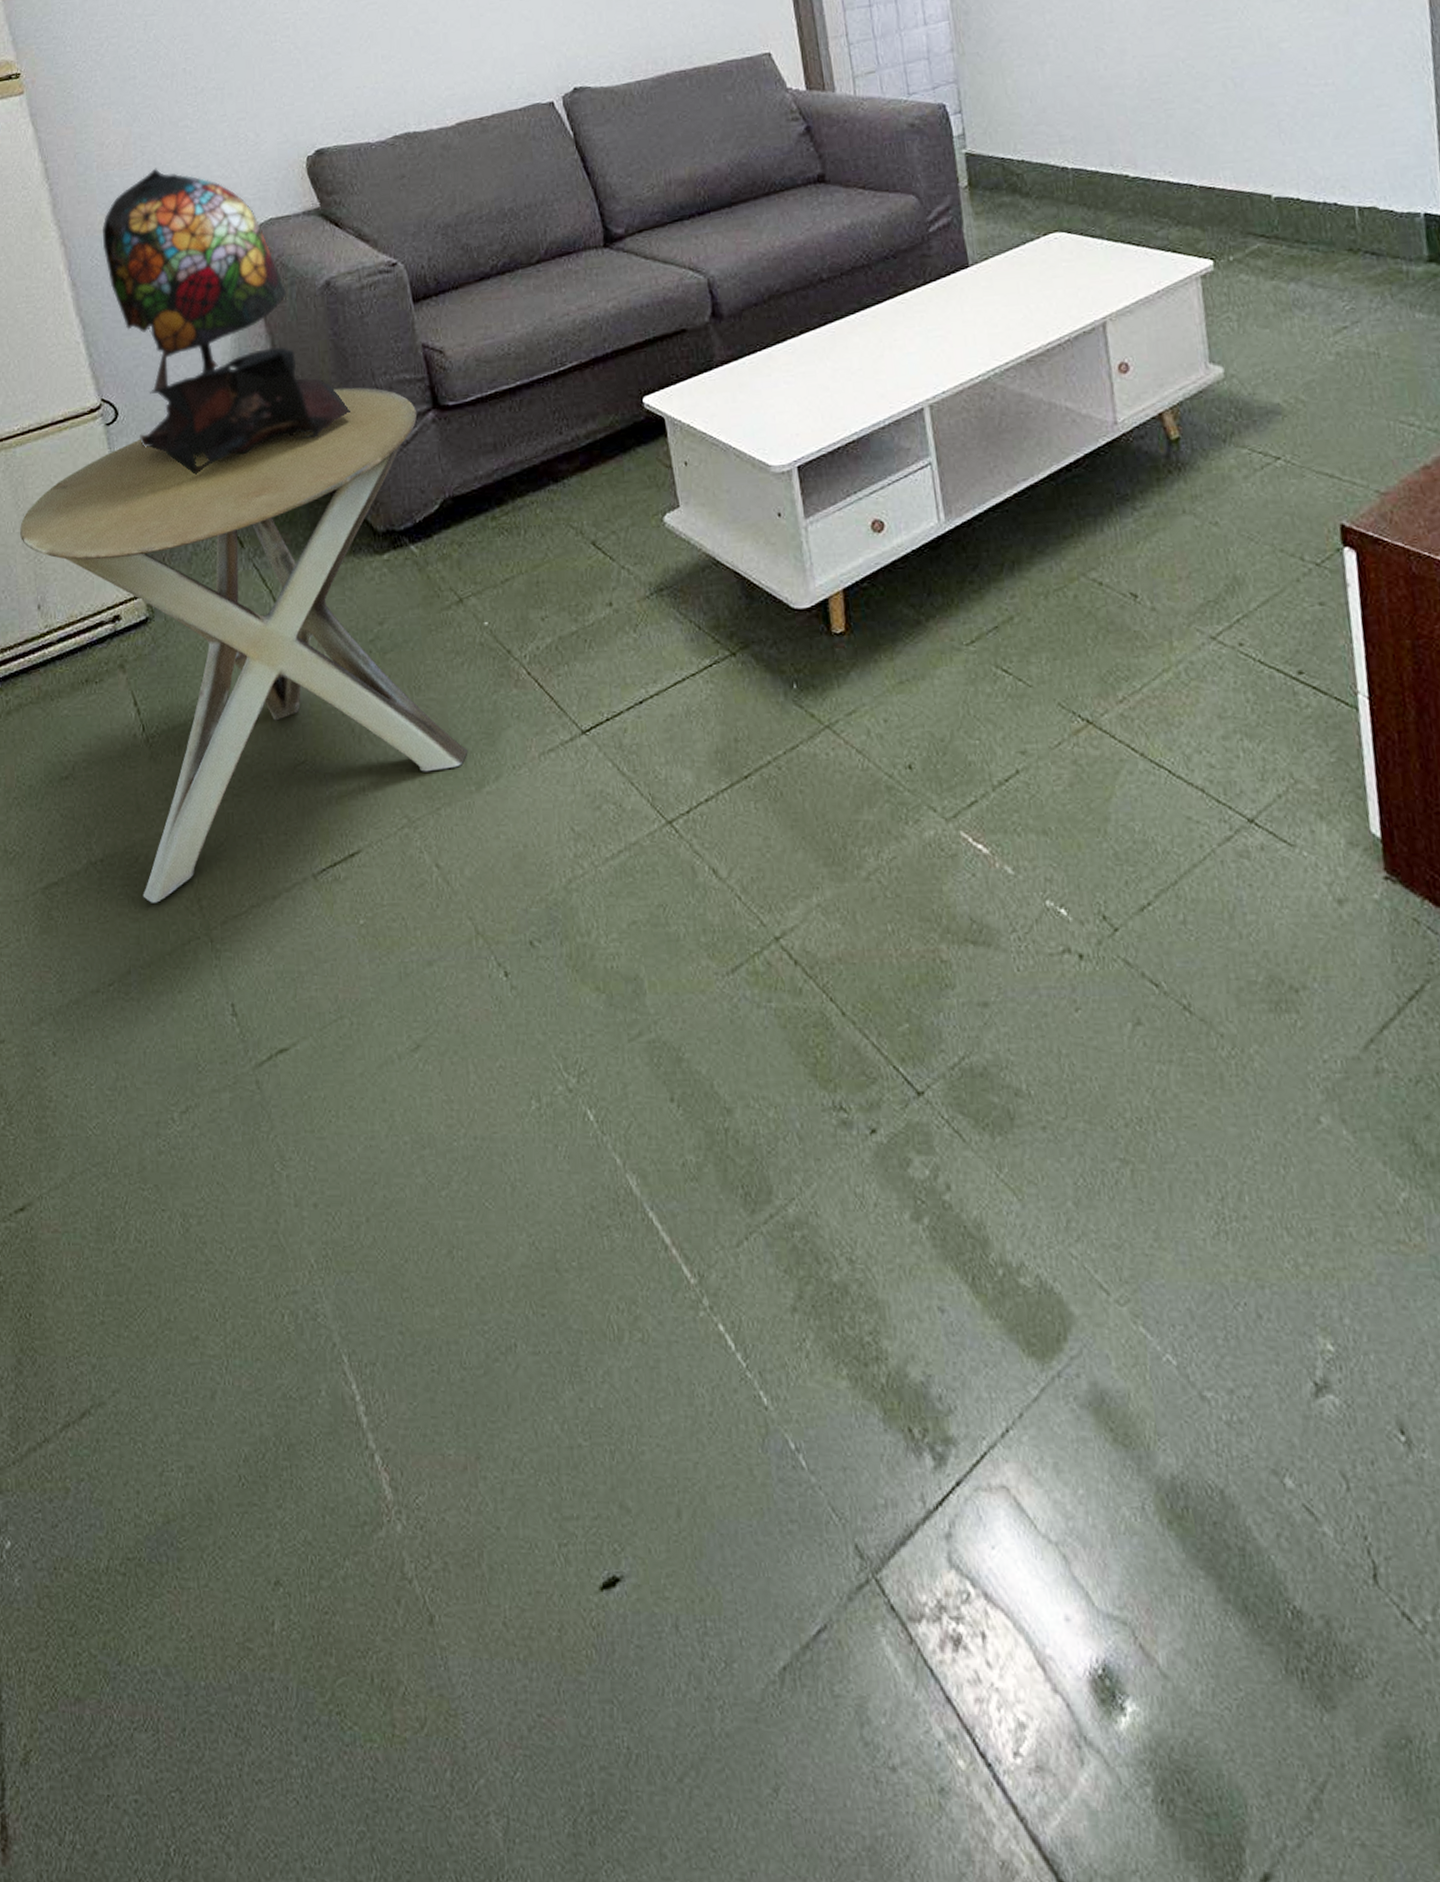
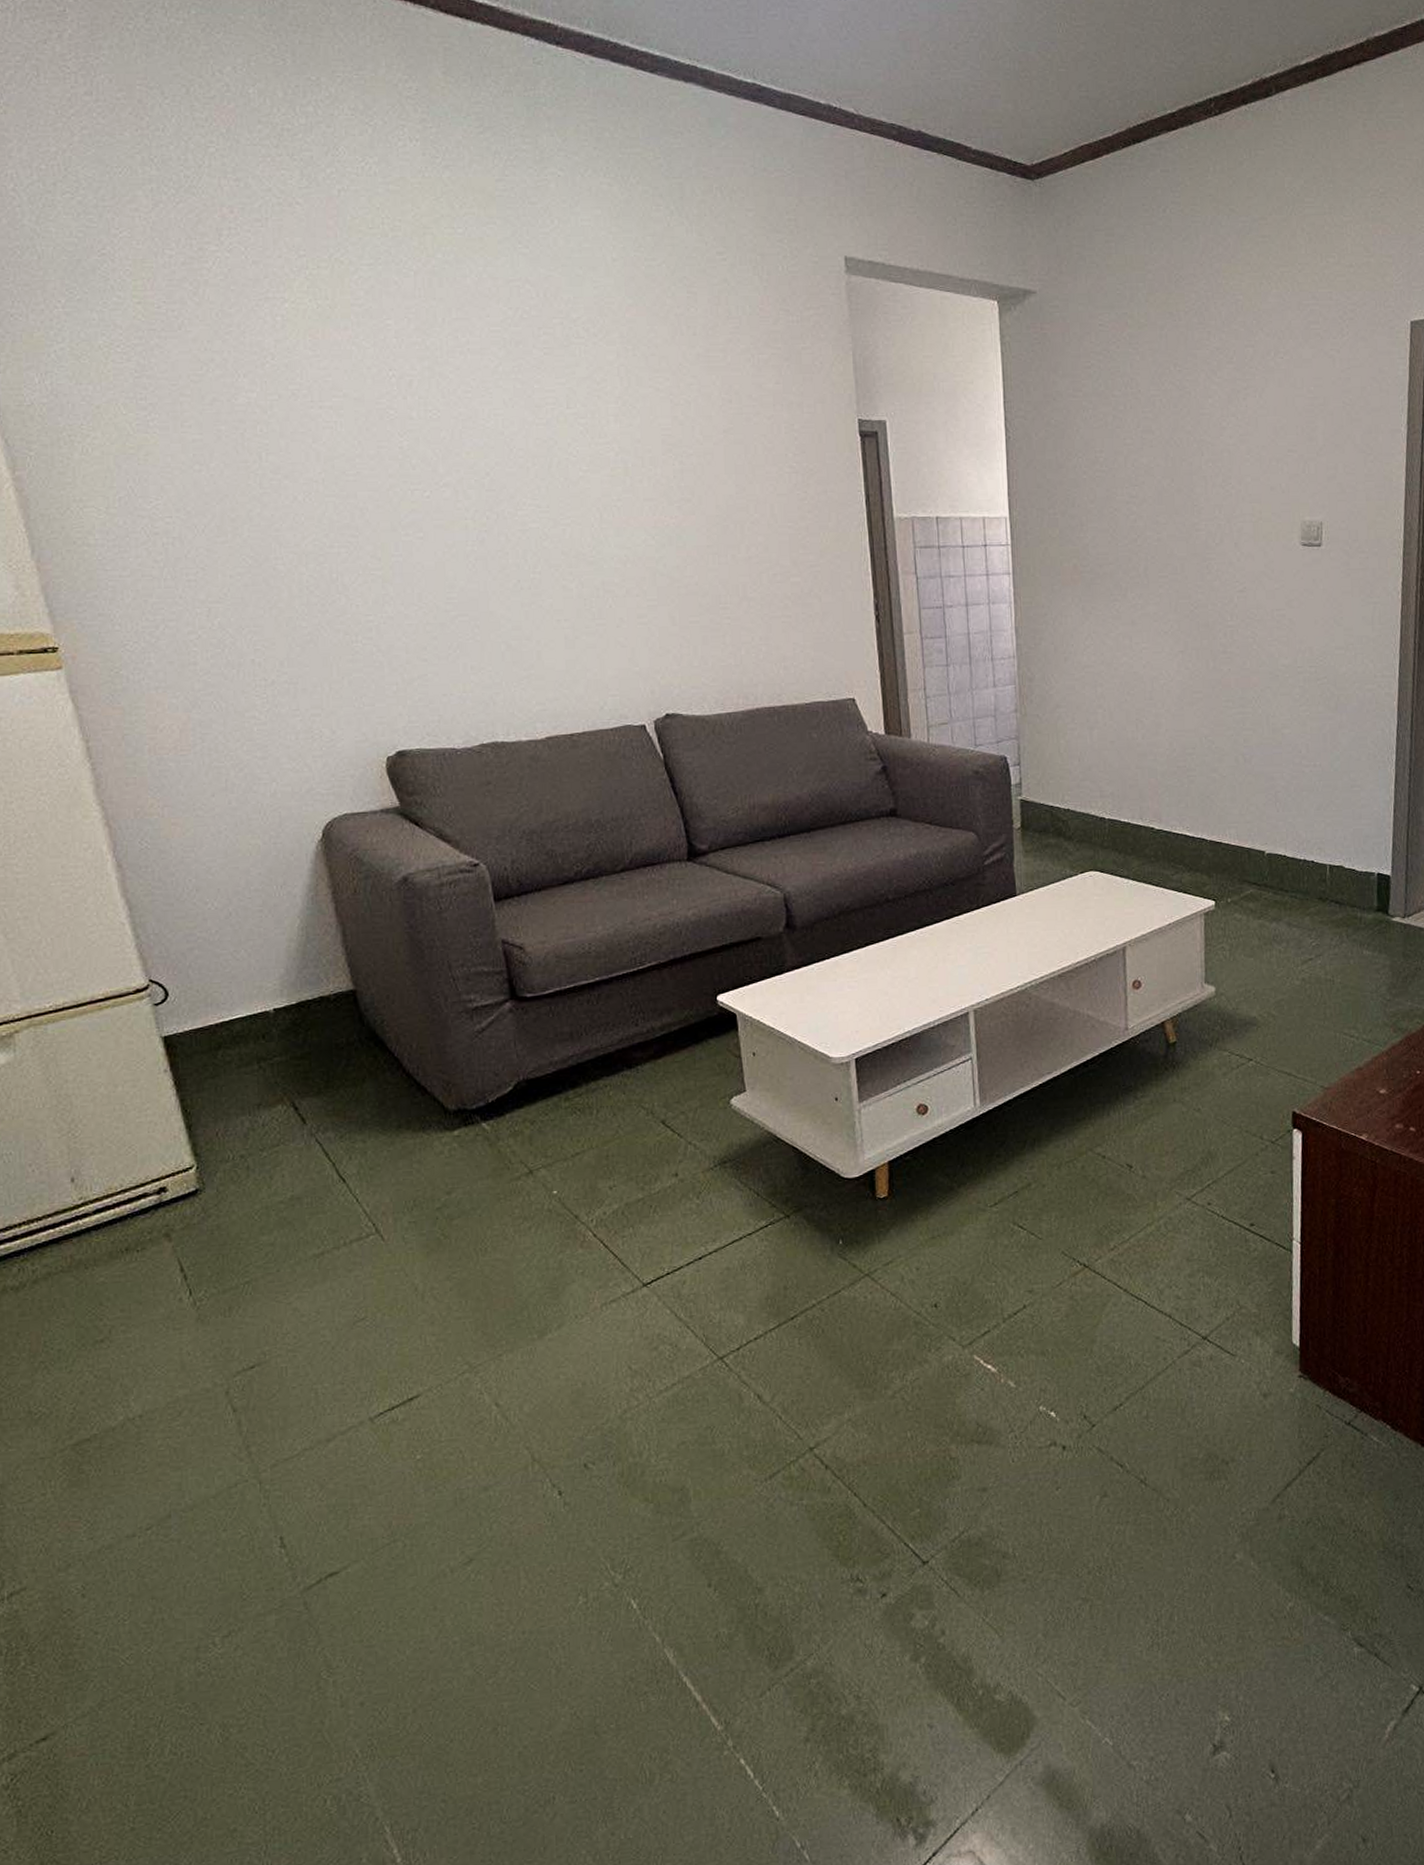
side table: present [20,387,468,903] -> none [51,977,532,1452]
table lamp: present [102,168,350,475] -> none [153,756,425,1055]

